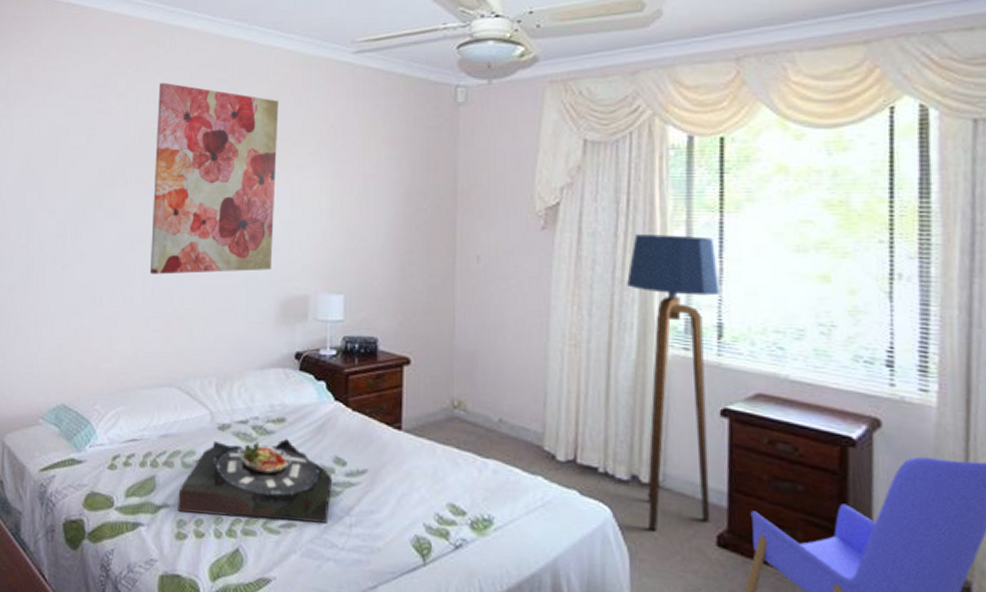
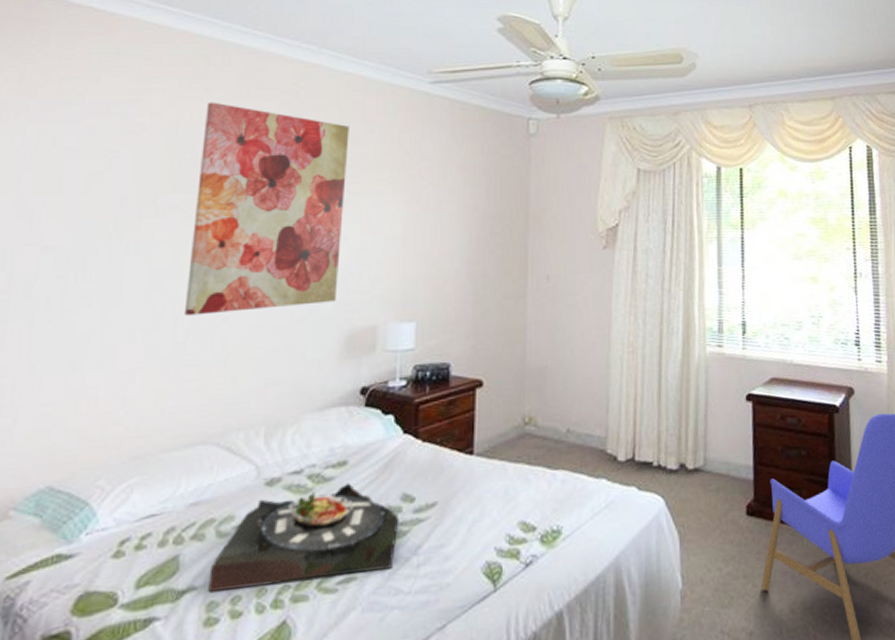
floor lamp: present [627,234,721,531] -> none [673,249,743,512]

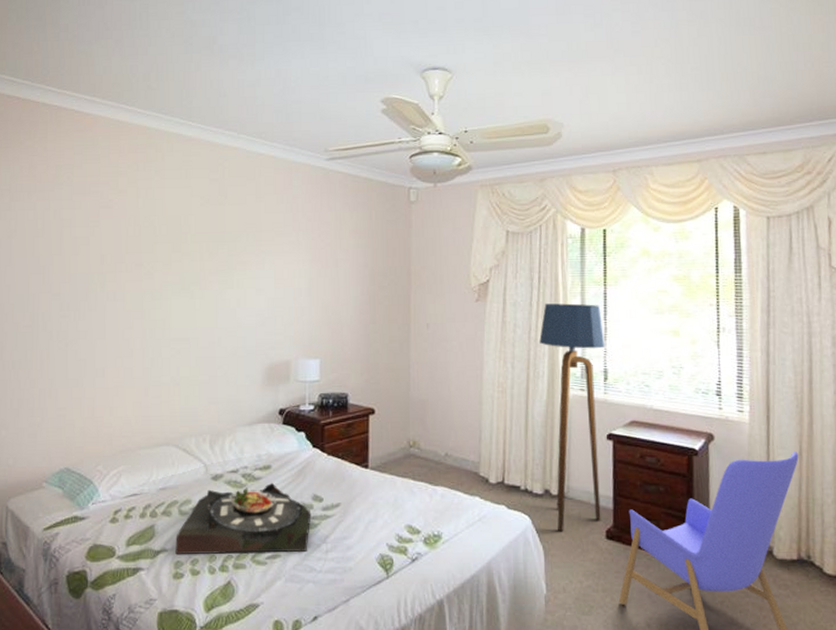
wall art: present [183,102,349,316] -> none [148,181,264,348]
floor lamp: none [673,249,743,512] -> present [539,303,606,532]

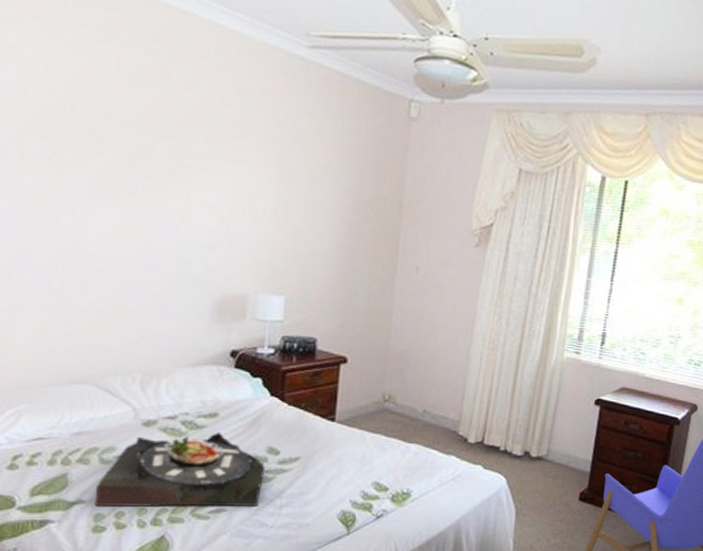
floor lamp: present [539,303,606,532] -> none [533,257,609,493]

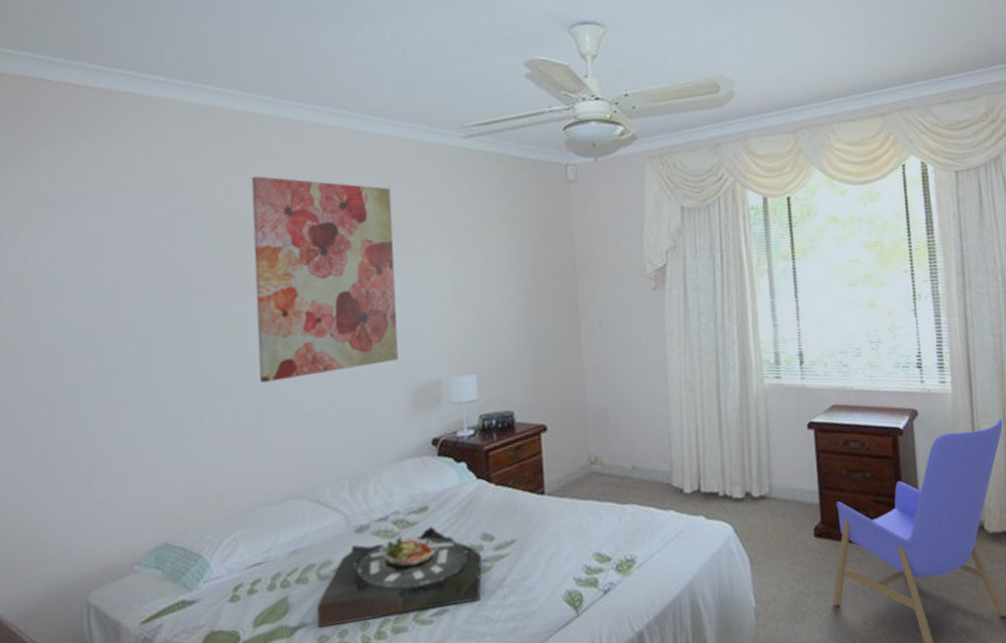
wall art: none [57,40,220,268] -> present [251,176,399,383]

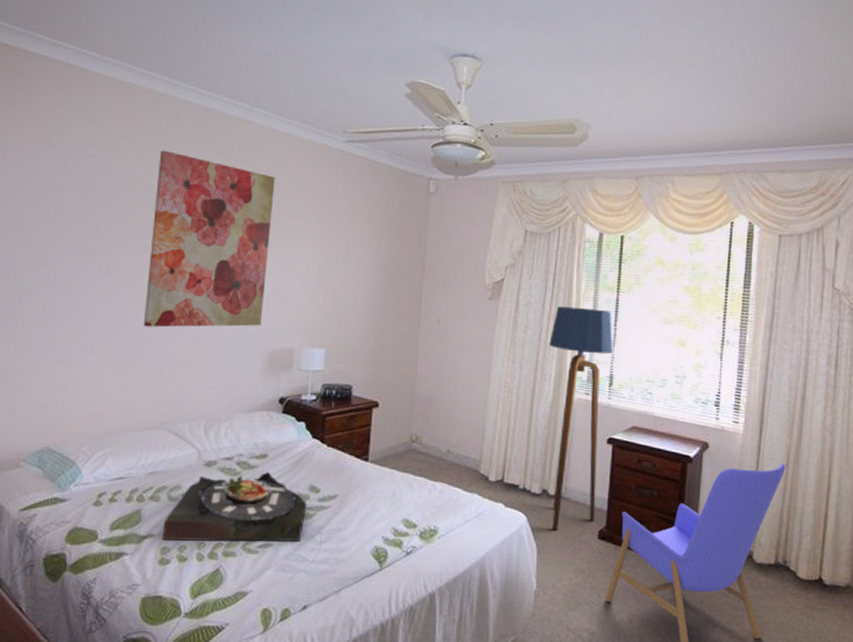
floor lamp: none [727,281,808,537] -> present [549,306,614,531]

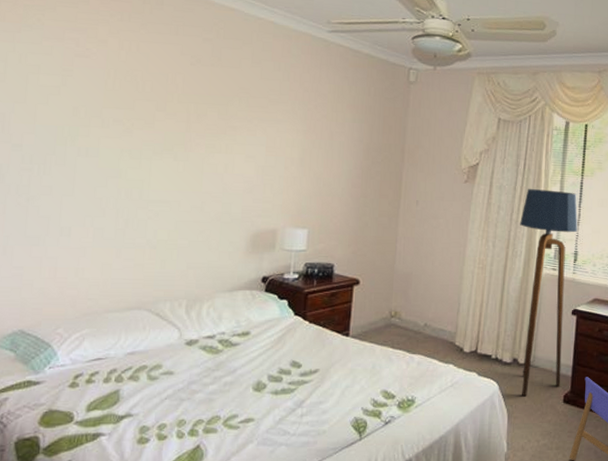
wall art: present [143,150,275,328] -> none [123,34,260,209]
serving tray: present [162,471,307,542] -> none [141,348,289,419]

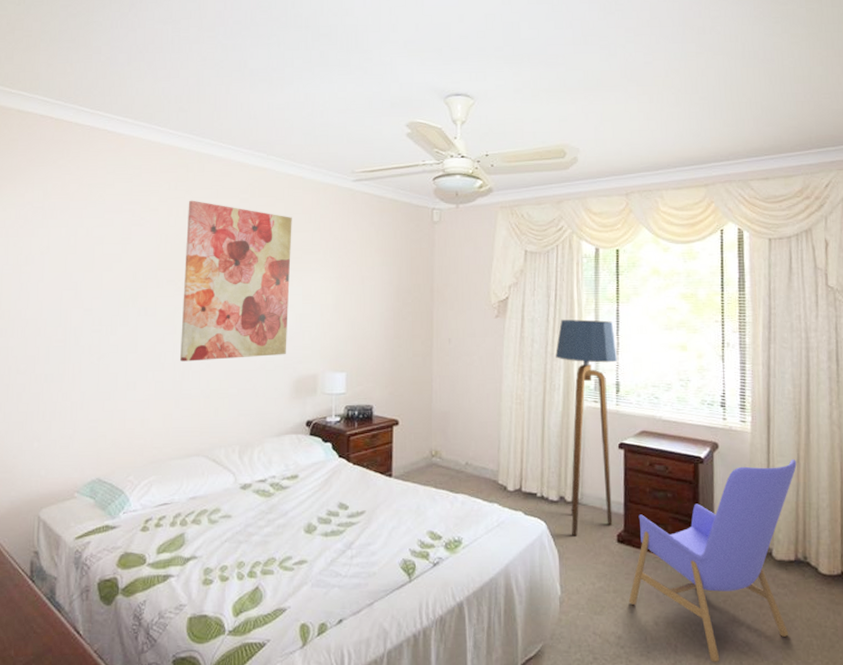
wall art: none [123,34,260,209] -> present [179,200,292,362]

